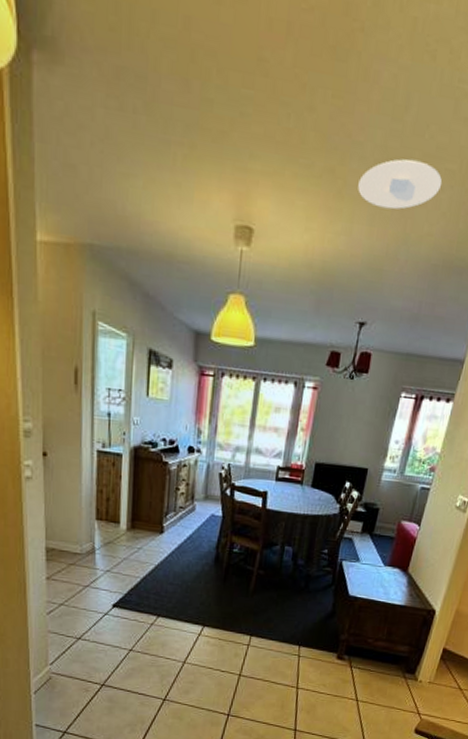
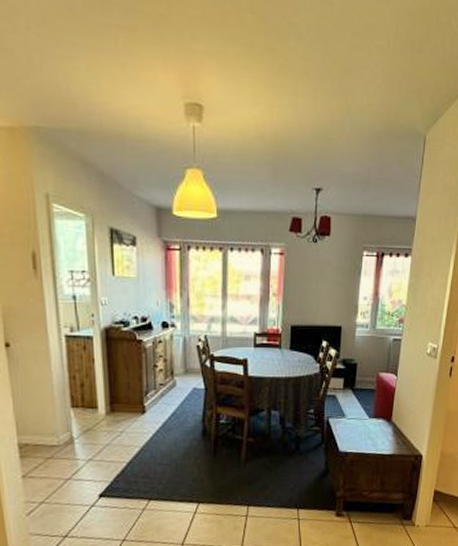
recessed light: present [358,159,443,210] -> none [298,37,375,83]

